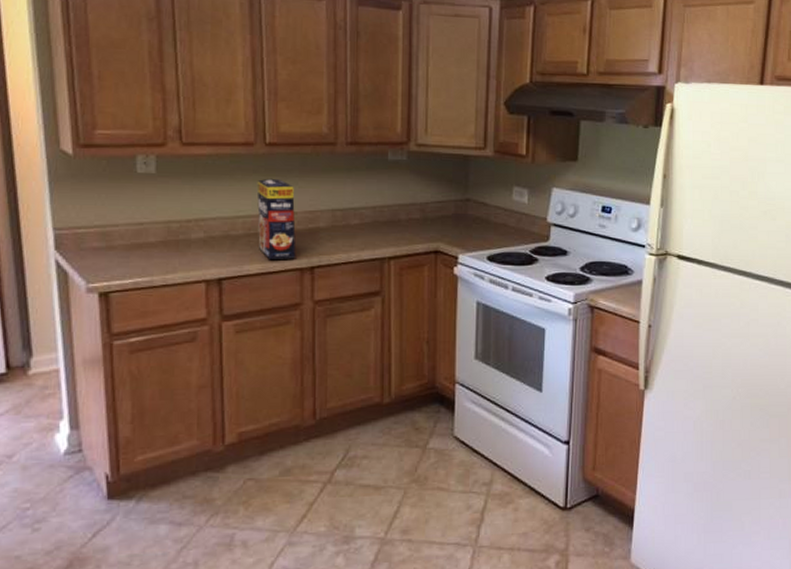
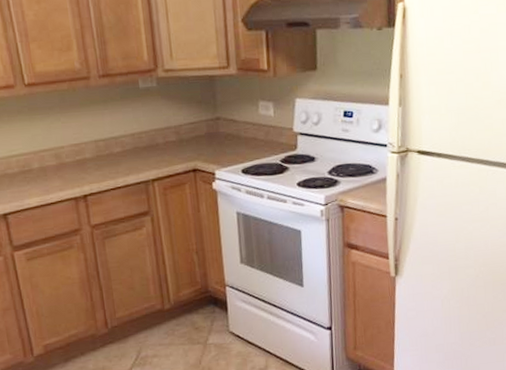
cereal box: present [256,178,296,259] -> none [23,117,69,192]

